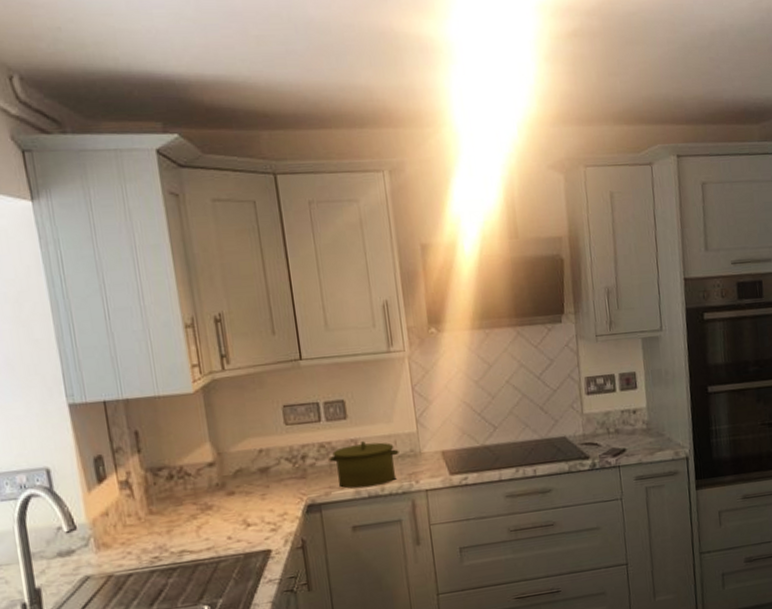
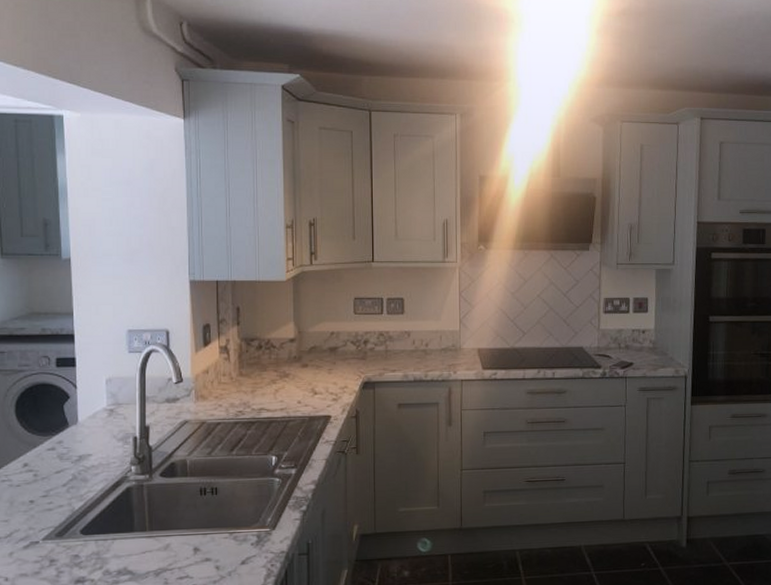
cooking pot: present [329,441,399,489] -> none [385,334,443,373]

